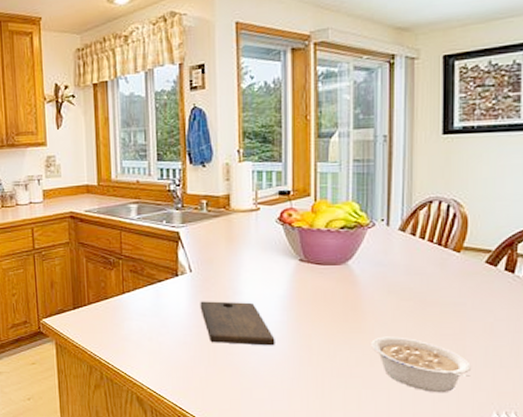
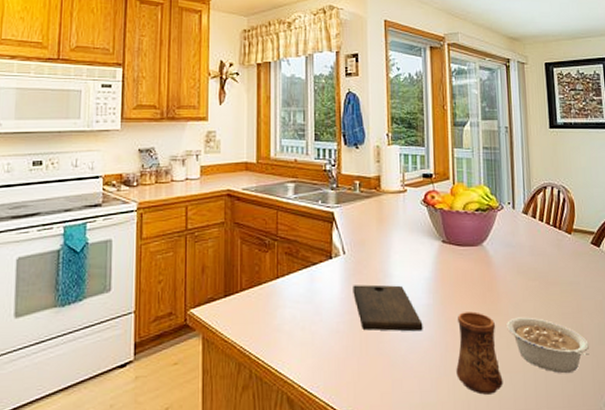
cup: none [311,329,363,407] -> present [456,311,503,395]

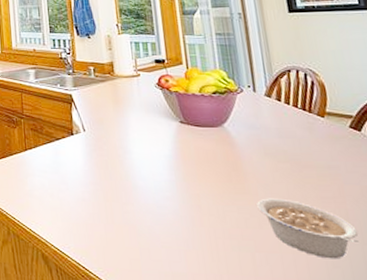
cutting board: present [353,284,423,332] -> none [94,159,167,205]
cup: present [456,311,503,395] -> none [201,189,258,272]

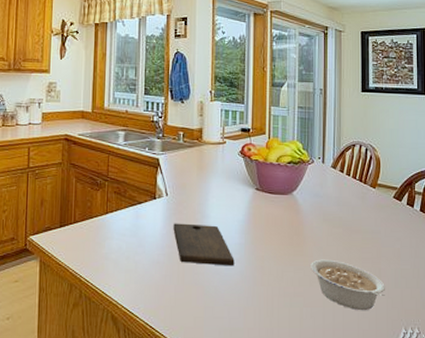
cutting board: none [94,159,167,205] -> present [173,223,235,266]

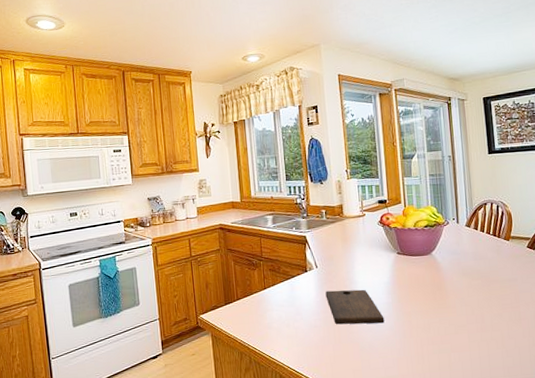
legume: present [311,259,385,311] -> none [454,308,526,351]

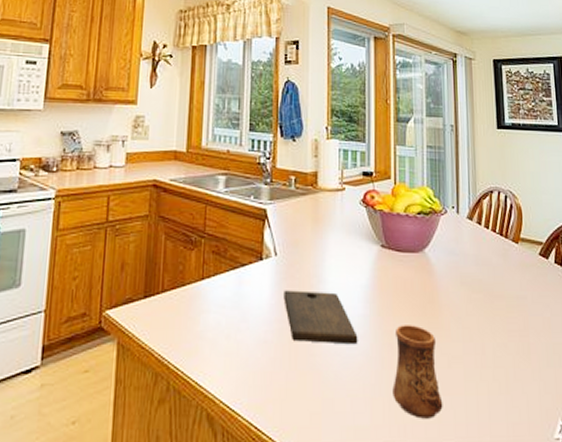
cup: none [412,306,453,369] -> present [392,325,443,419]

